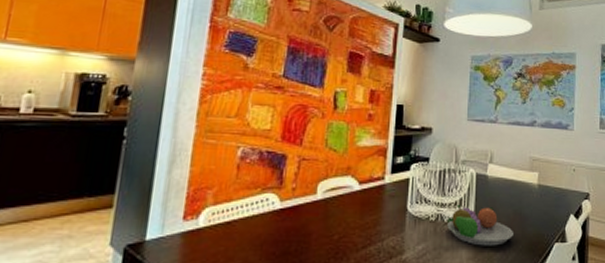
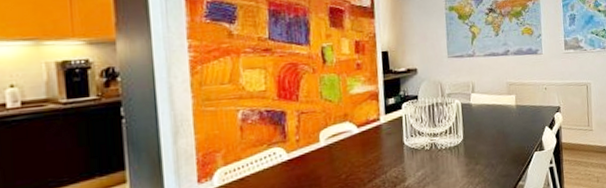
fruit bowl: present [447,204,513,246] -> none [441,130,499,165]

